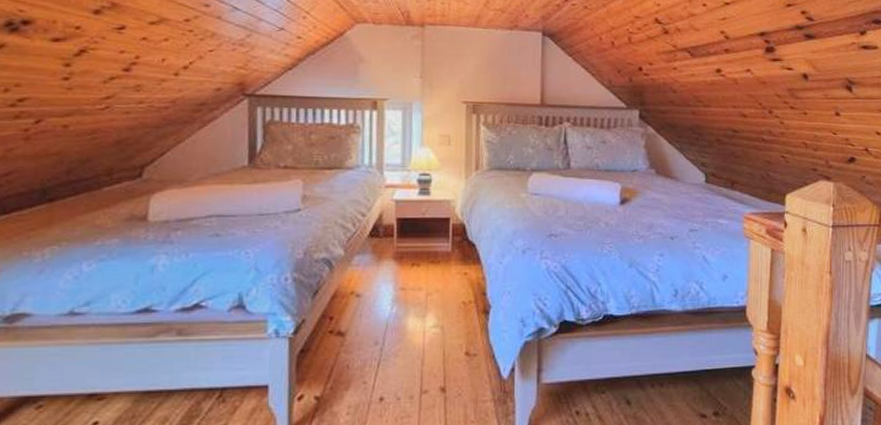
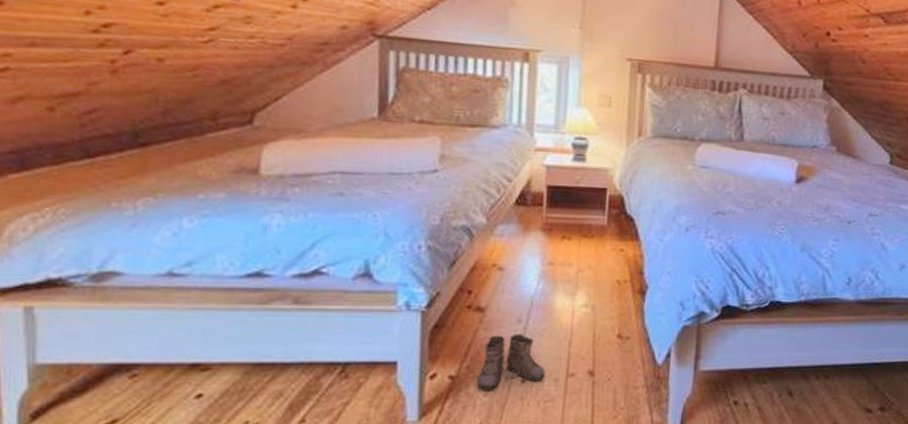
boots: none [338,355,401,409] -> present [475,333,545,390]

